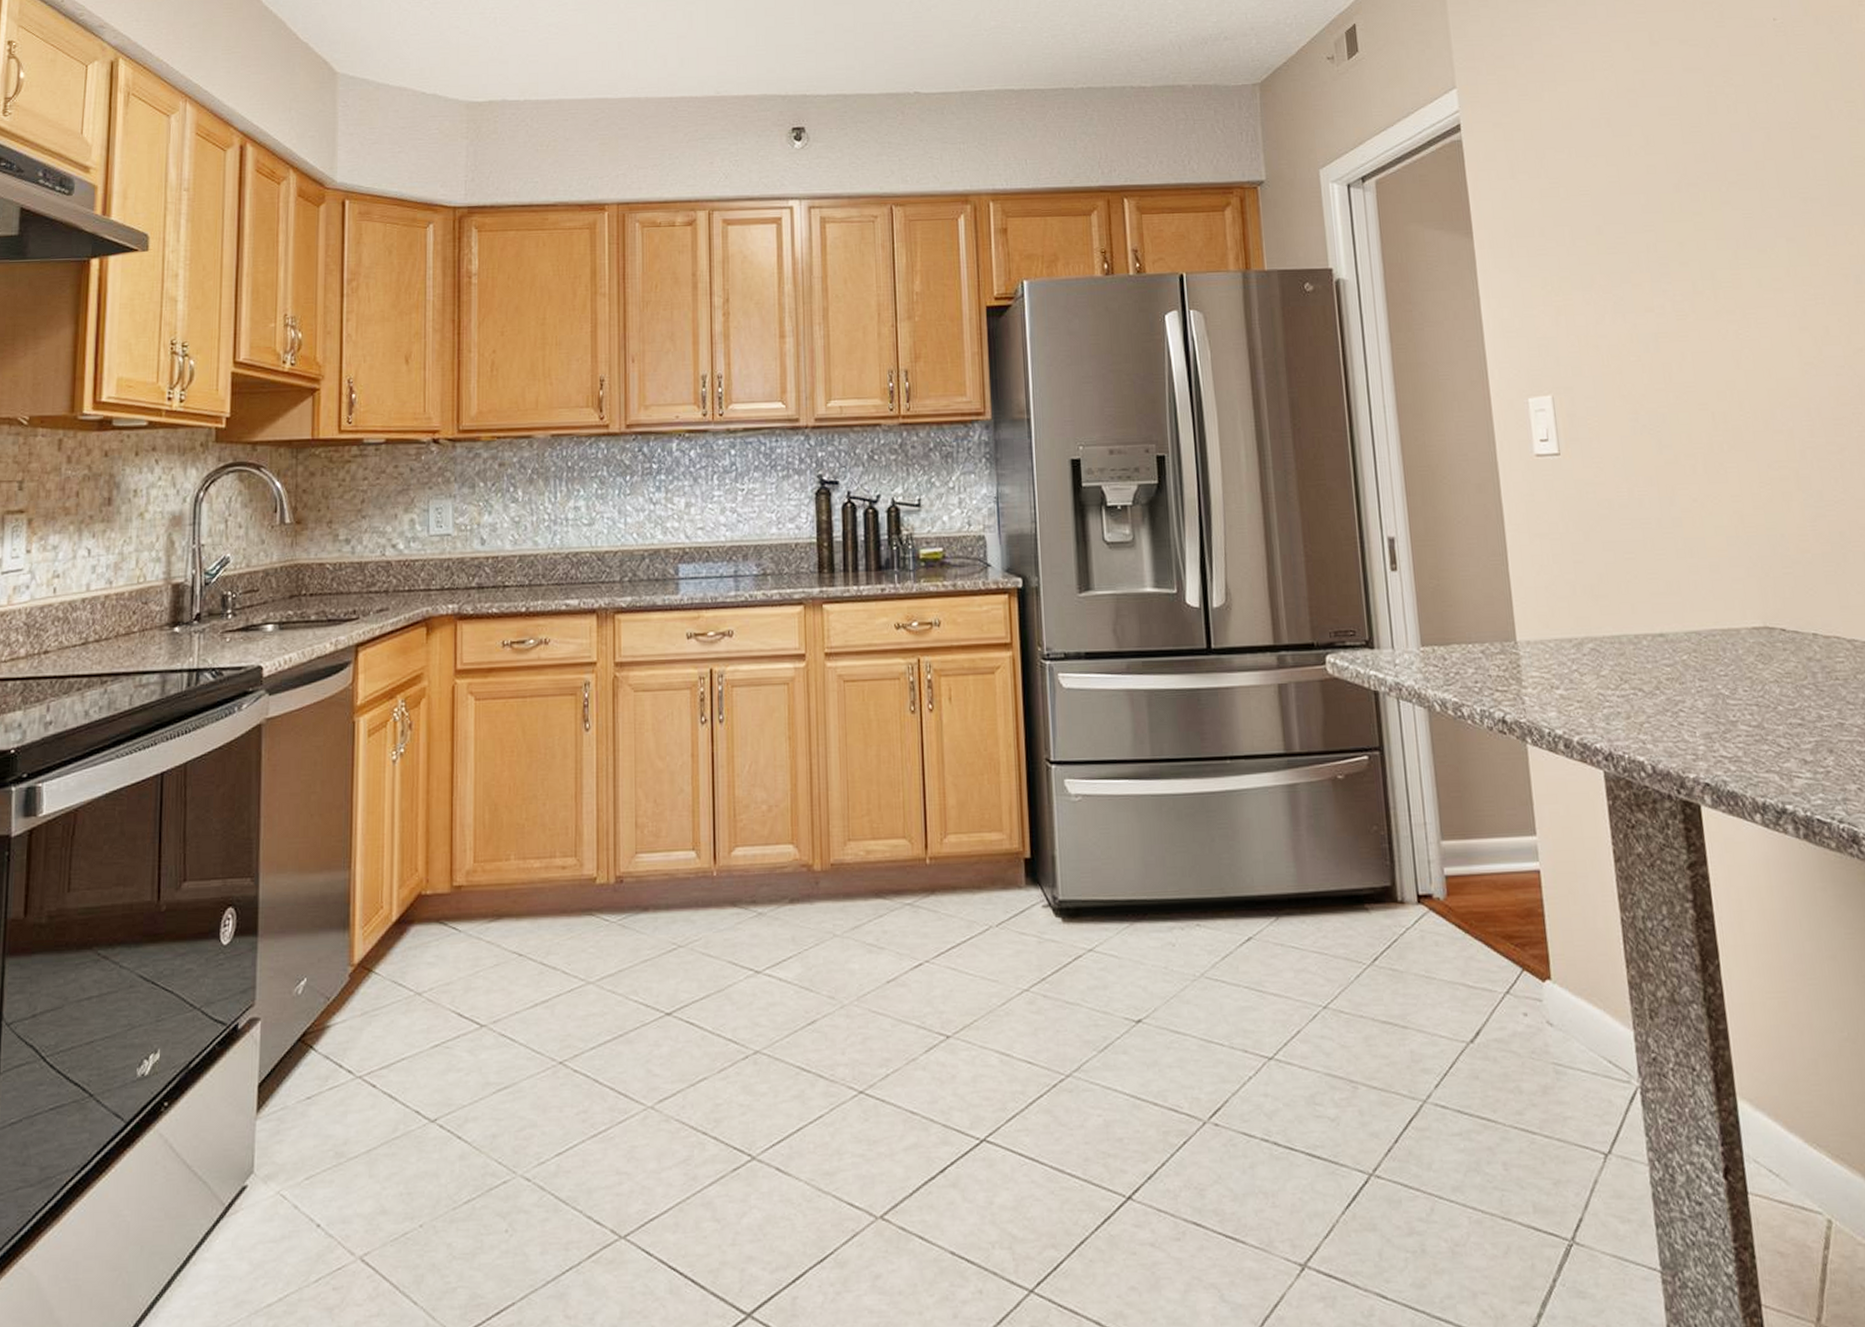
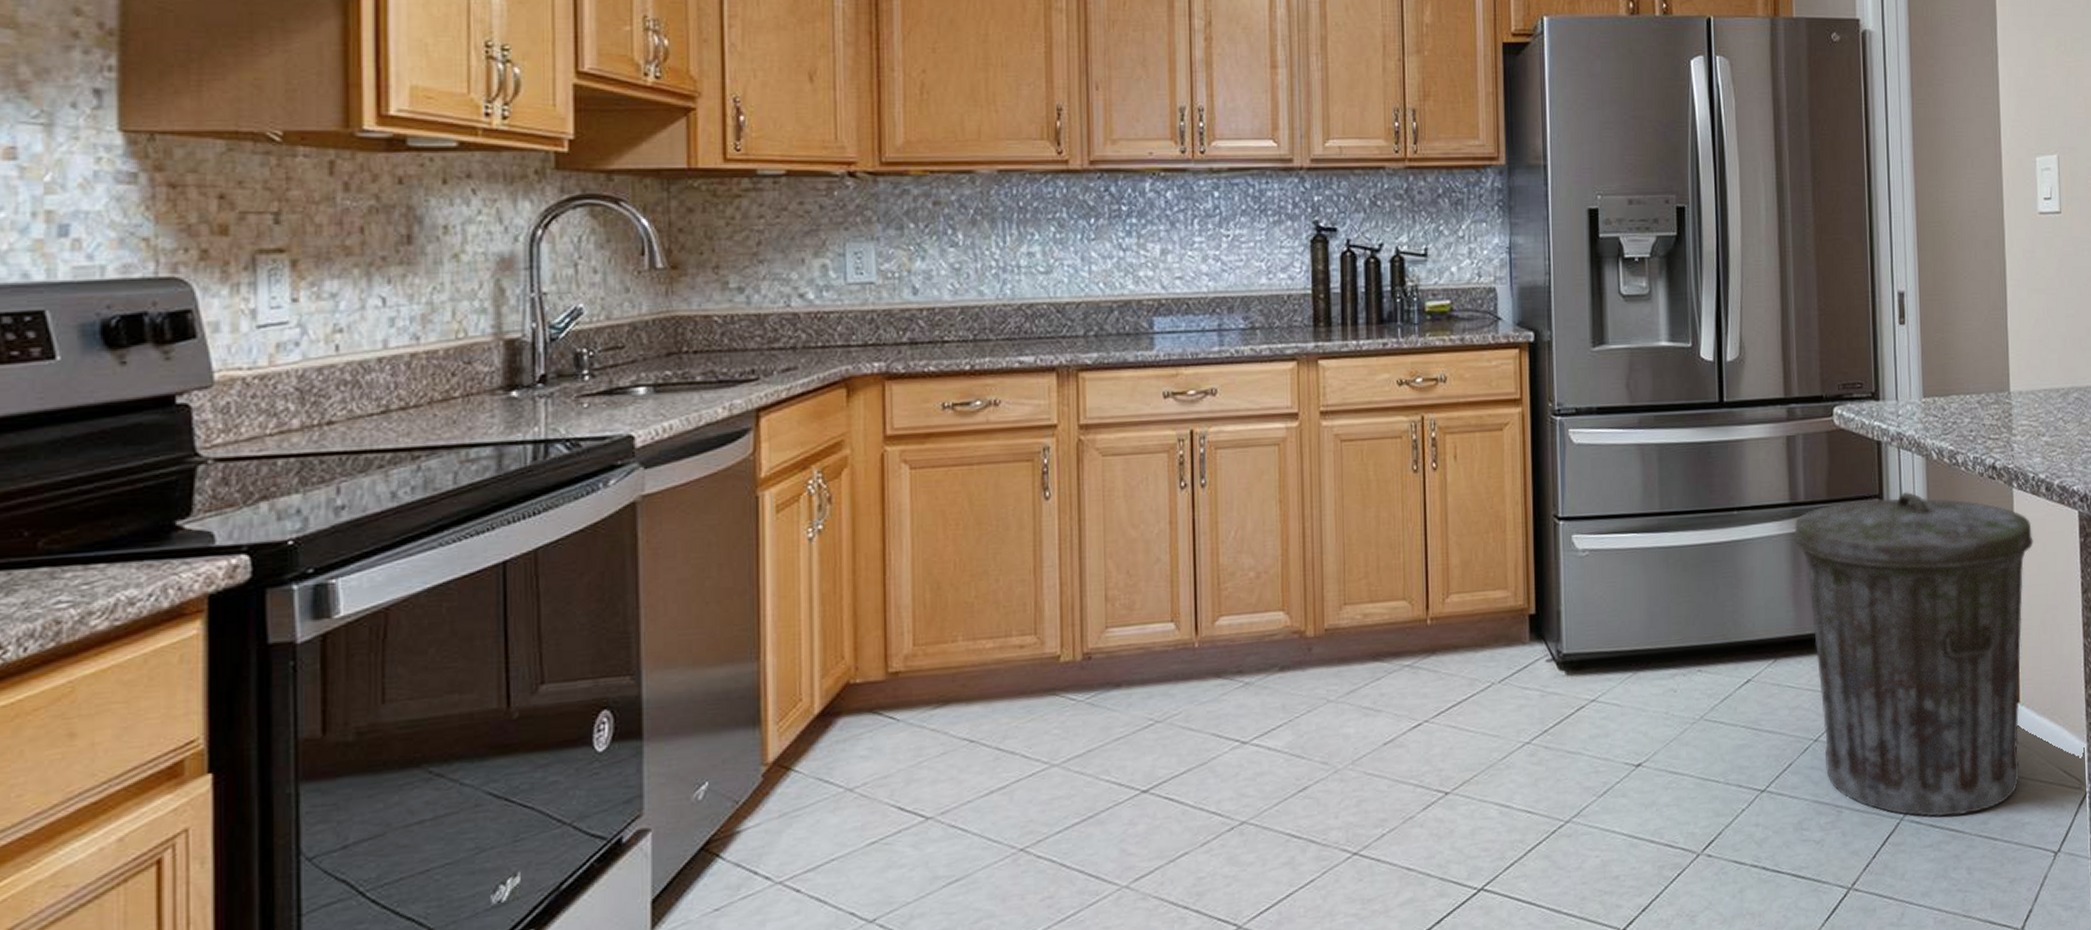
trash can: none [1290,744,1557,1103] -> present [1794,491,2034,817]

